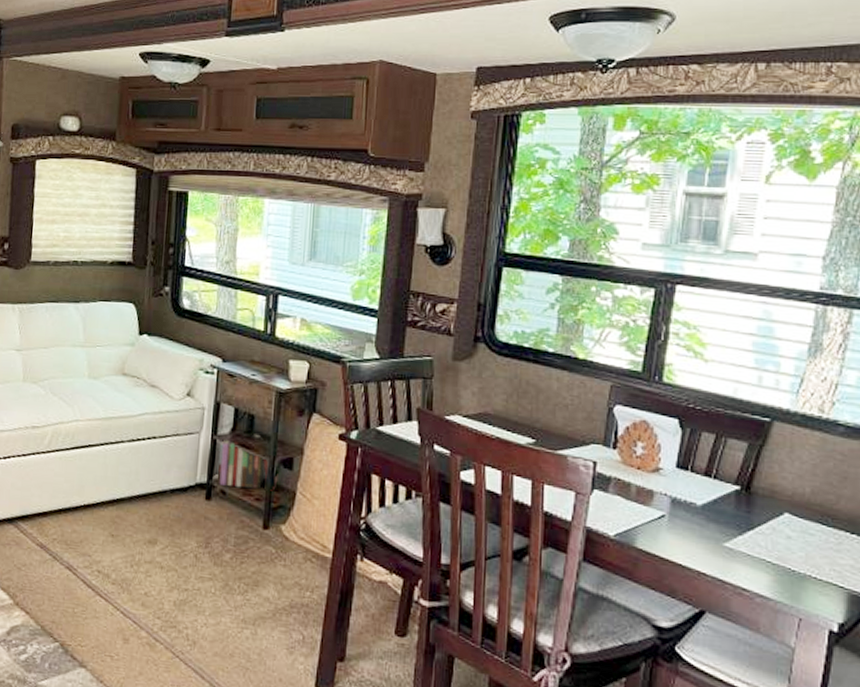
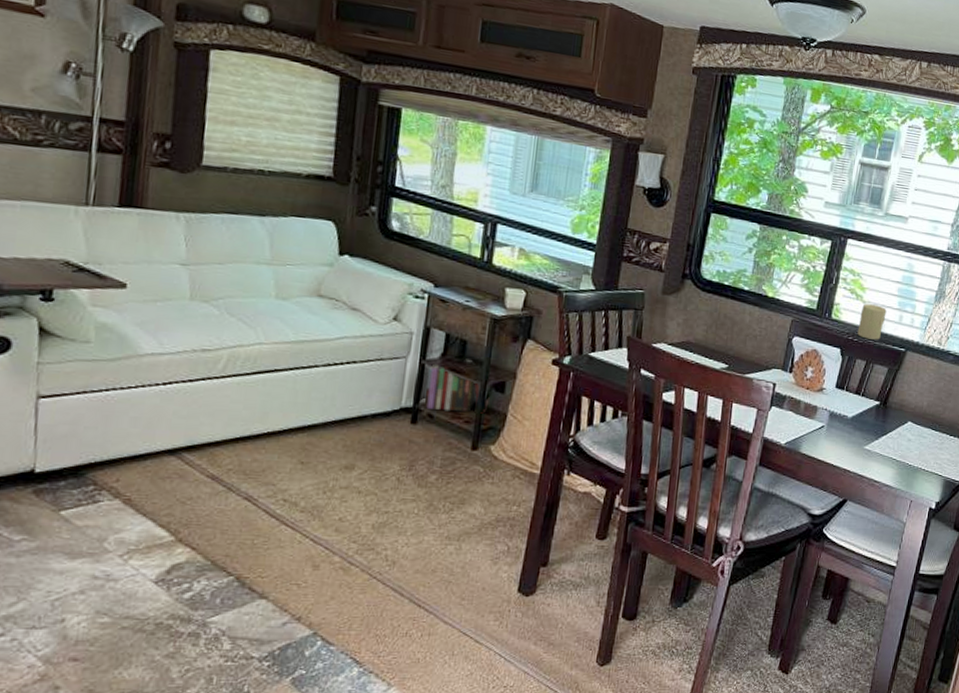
candle: none [700,363,739,408] -> present [857,304,887,340]

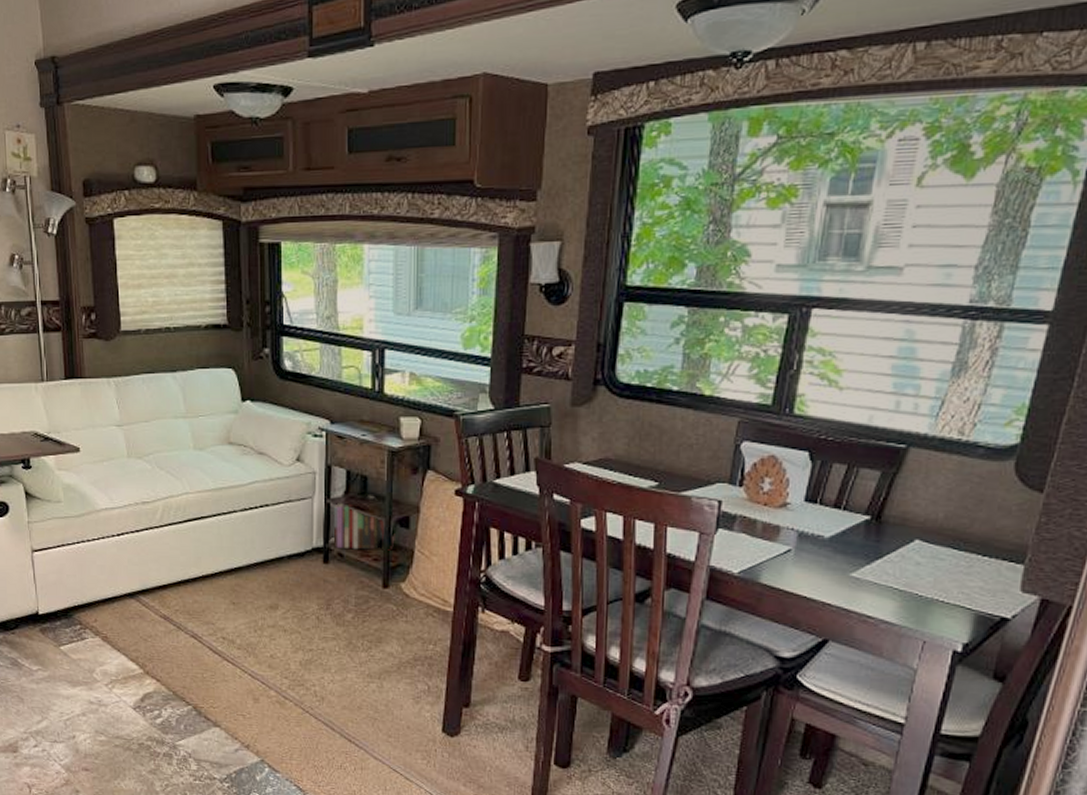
candle: present [857,304,887,340] -> none [832,390,875,436]

